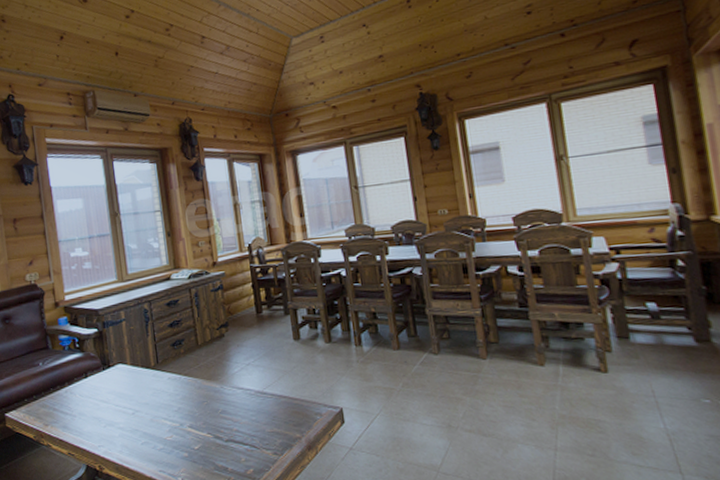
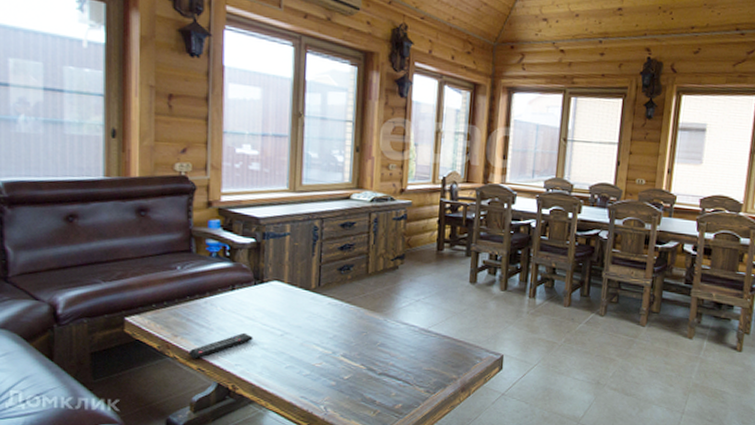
remote control: none [59,415,110,445] -> present [188,332,253,359]

